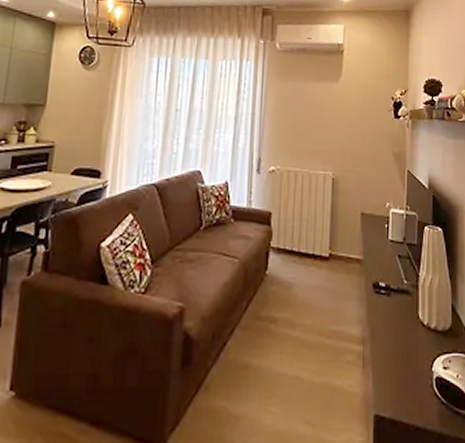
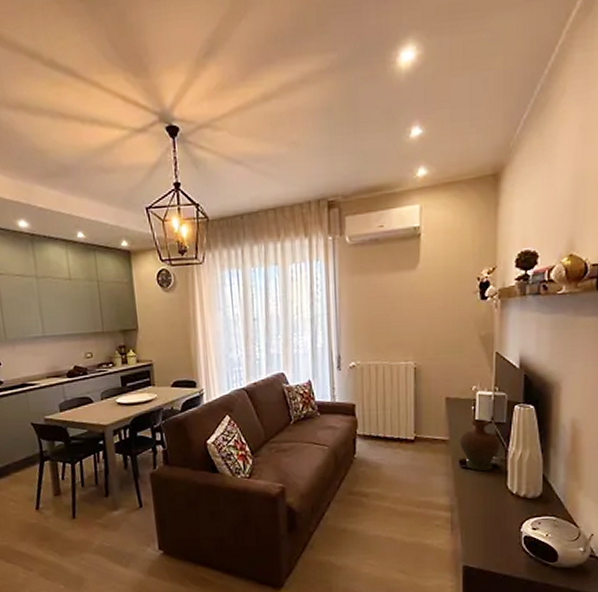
decorative vase: none [373,237,412,298] -> present [459,418,501,472]

